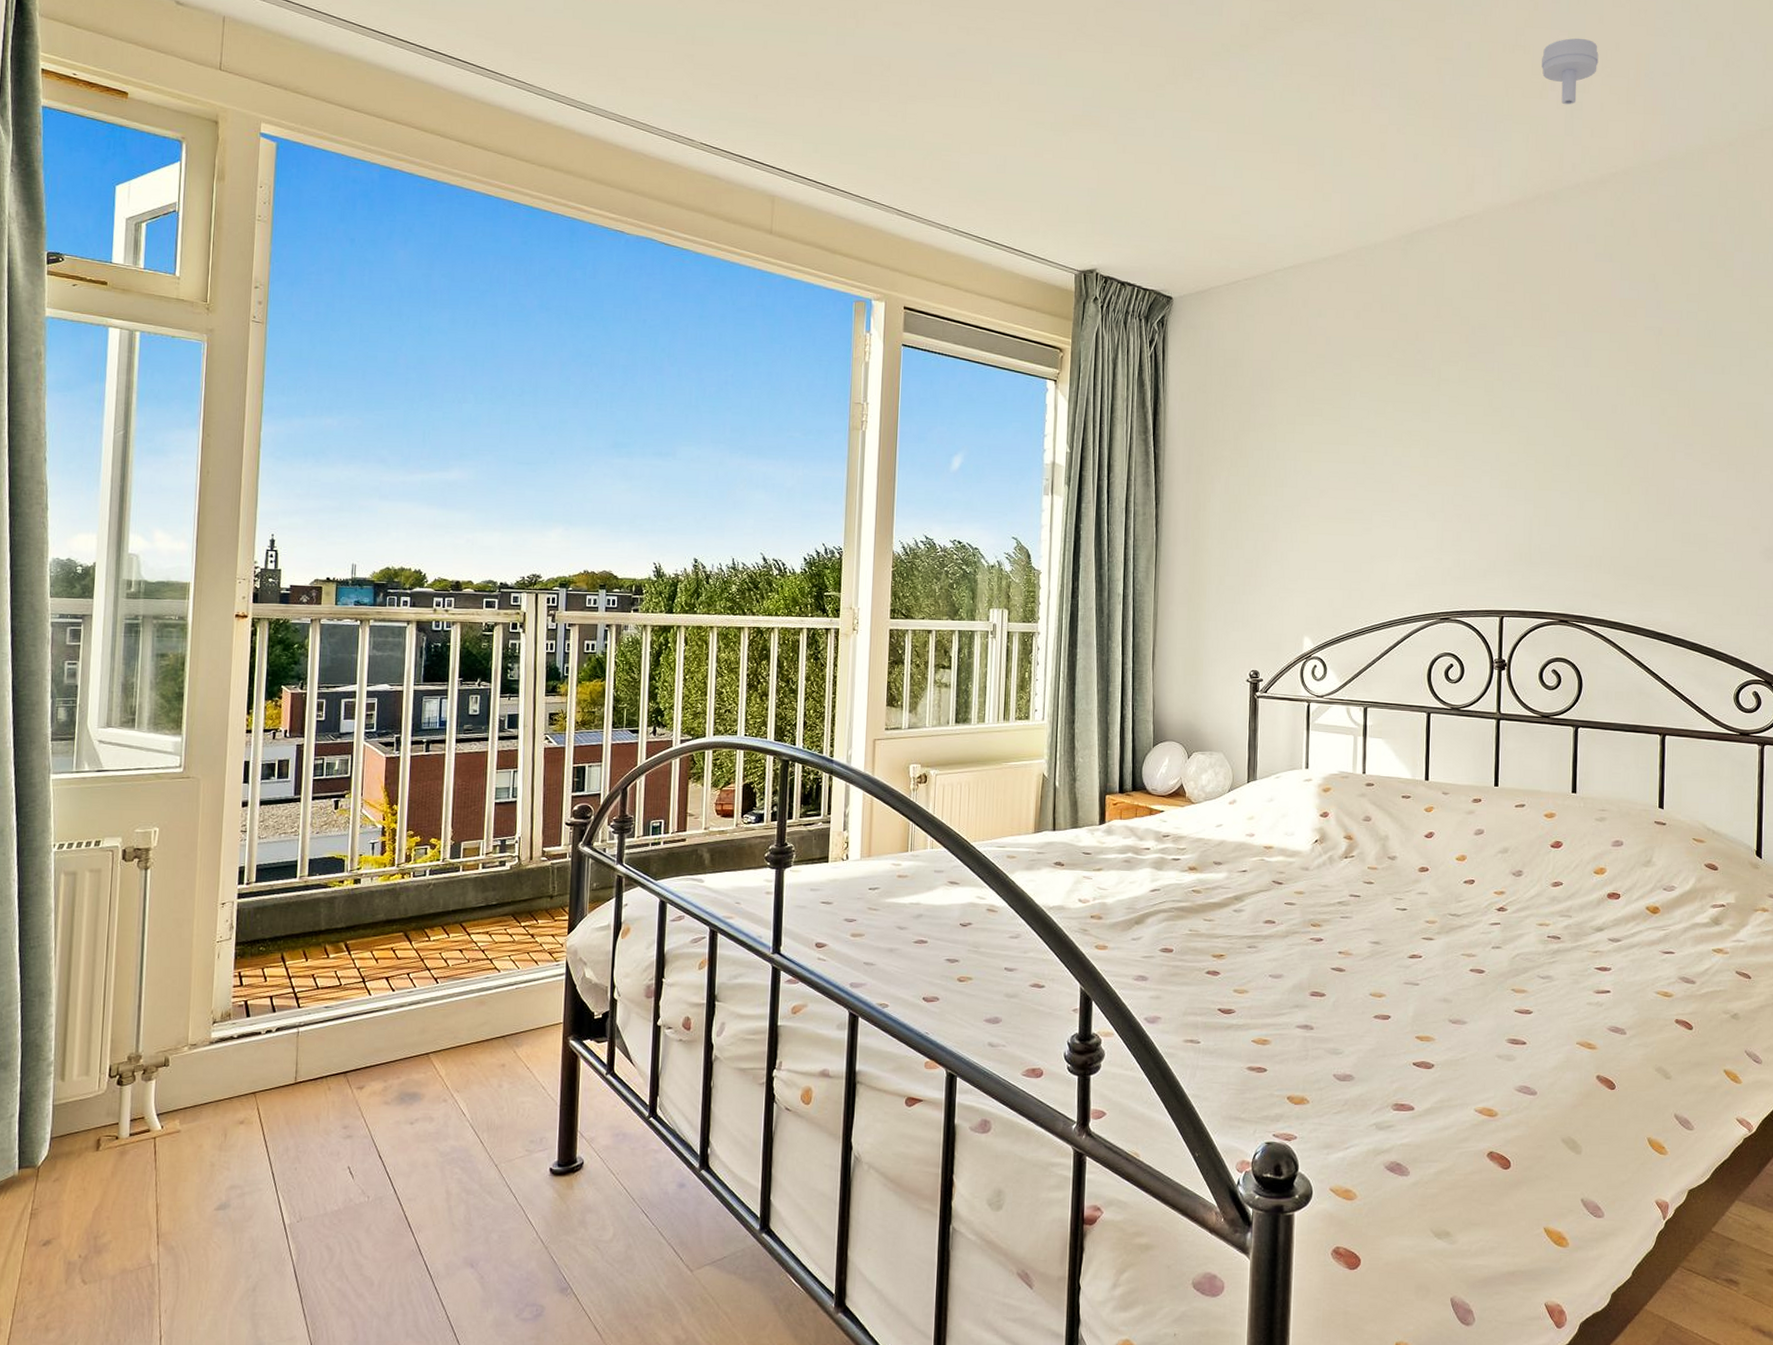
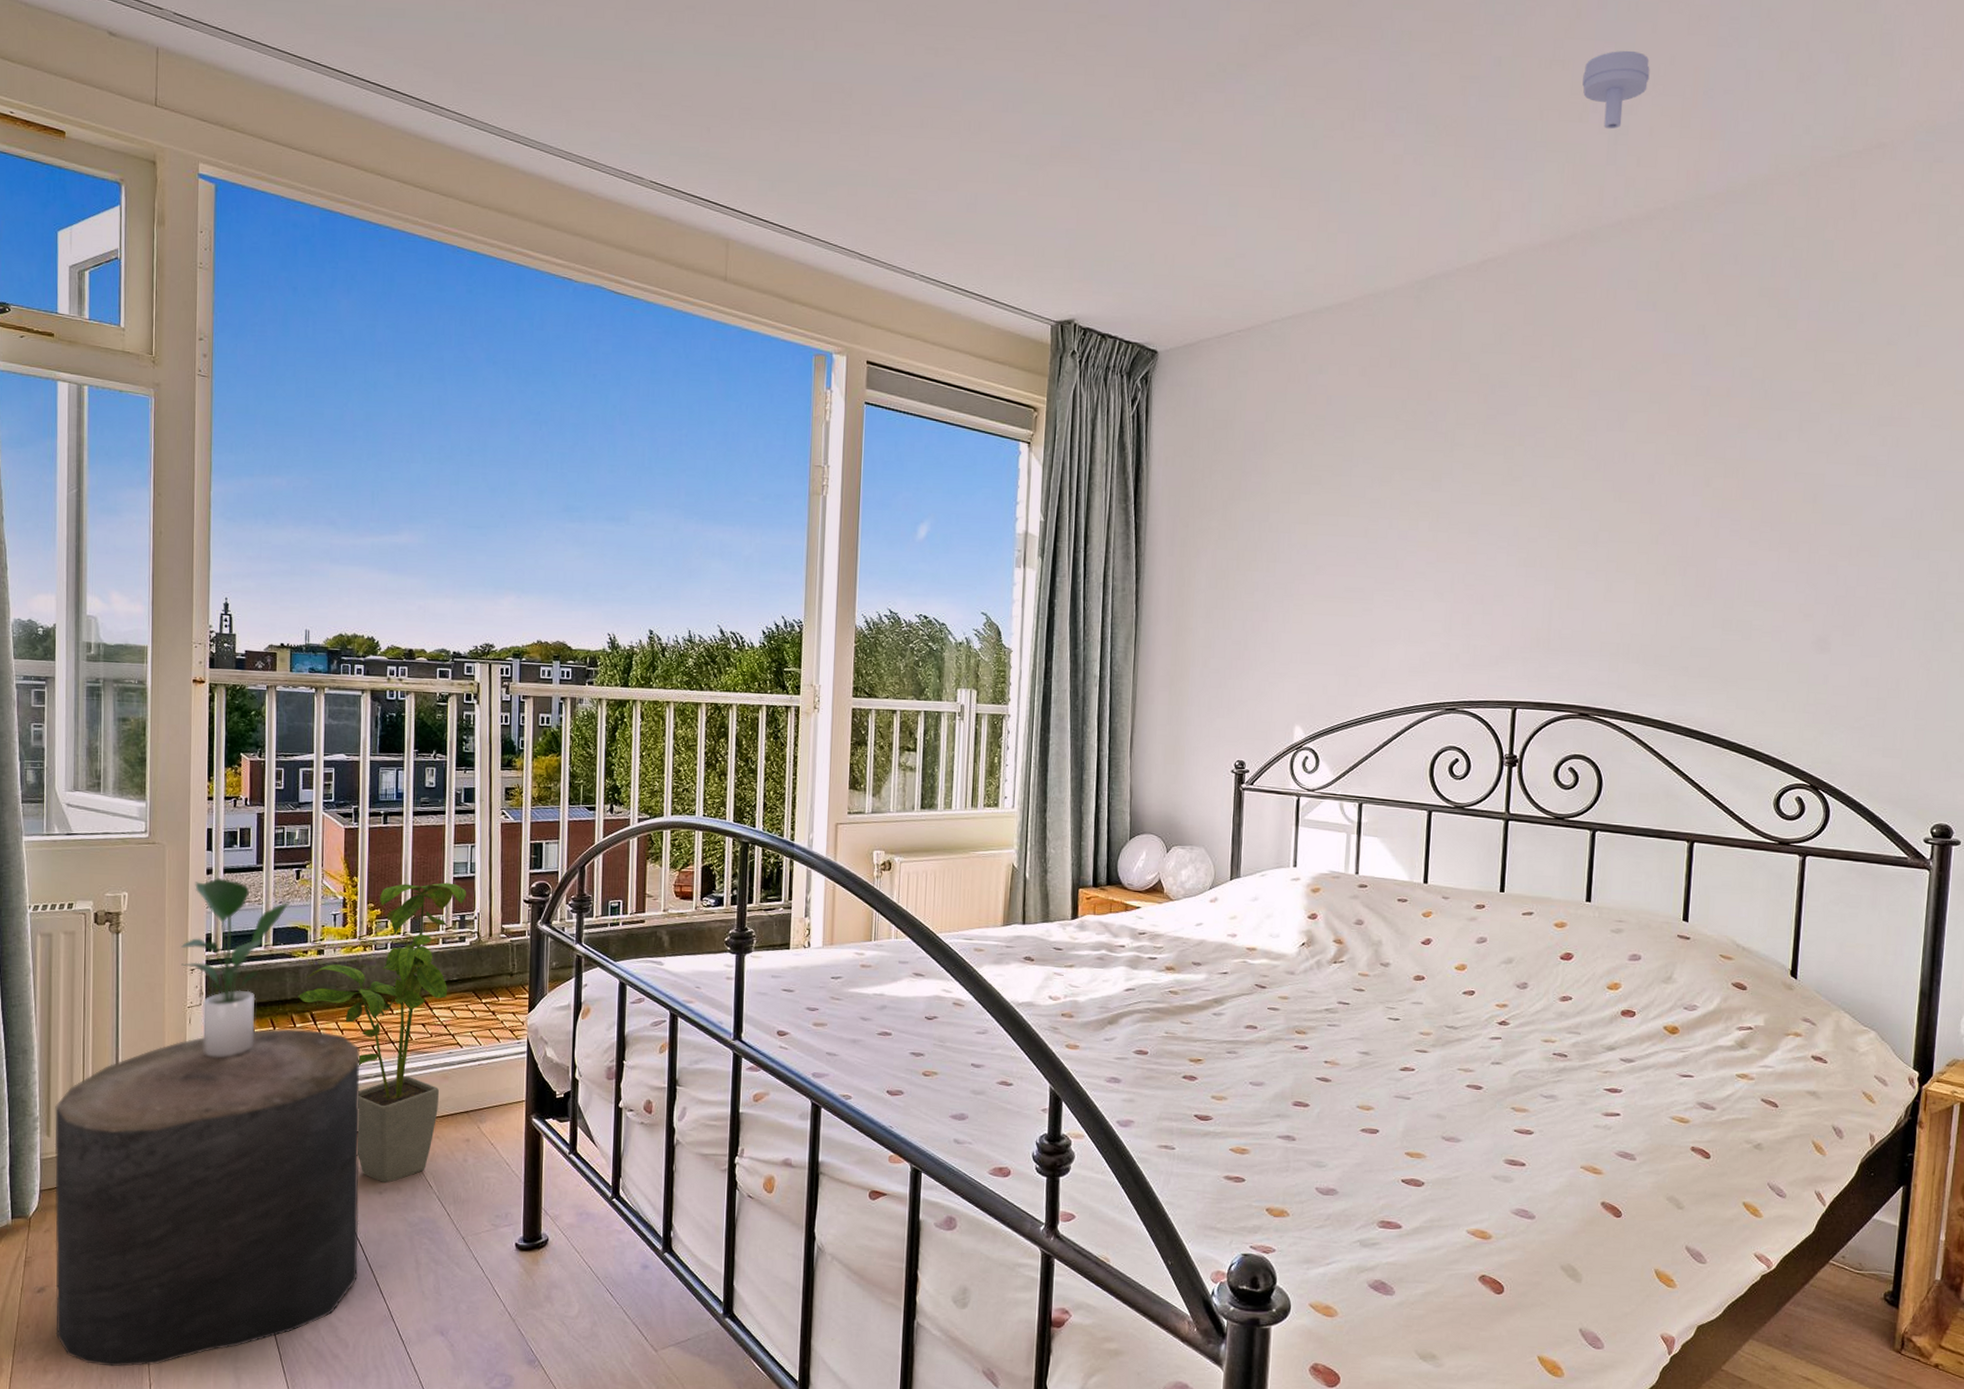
stool: none [60,959,395,1320] -> present [54,1028,361,1367]
potted plant: none [211,810,327,993] -> present [180,878,290,1059]
house plant: none [333,808,508,1113] -> present [299,882,467,1183]

